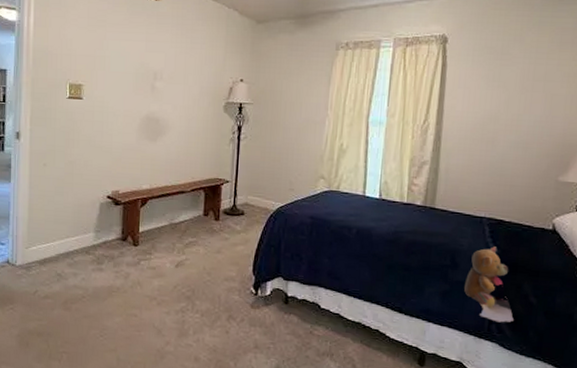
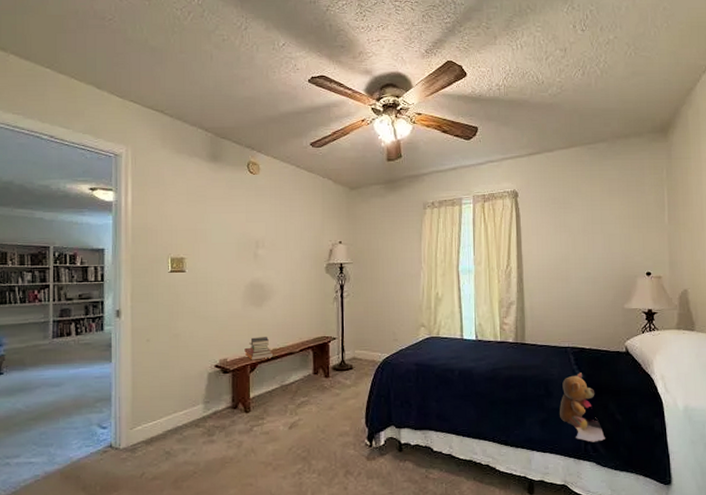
books: none [136,172,164,196] -> present [244,337,273,360]

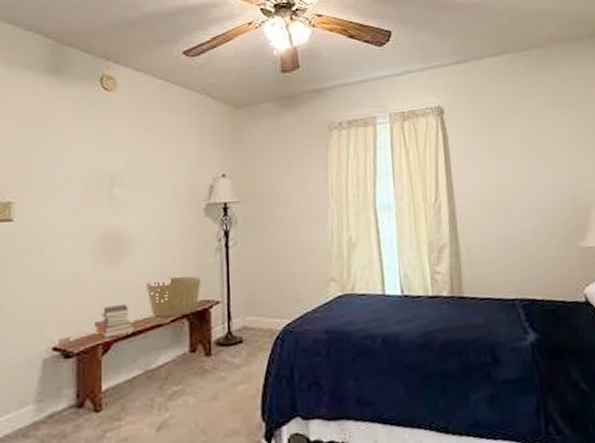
basket: none [282,318,322,348] -> present [146,276,201,318]
teddy bear: present [559,372,606,443] -> none [510,331,571,422]

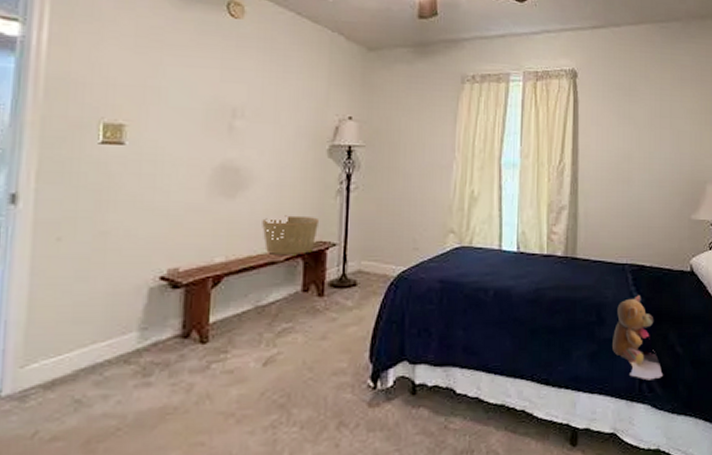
books: present [94,305,134,338] -> none [205,240,246,271]
teddy bear: none [510,331,571,422] -> present [611,295,664,381]

